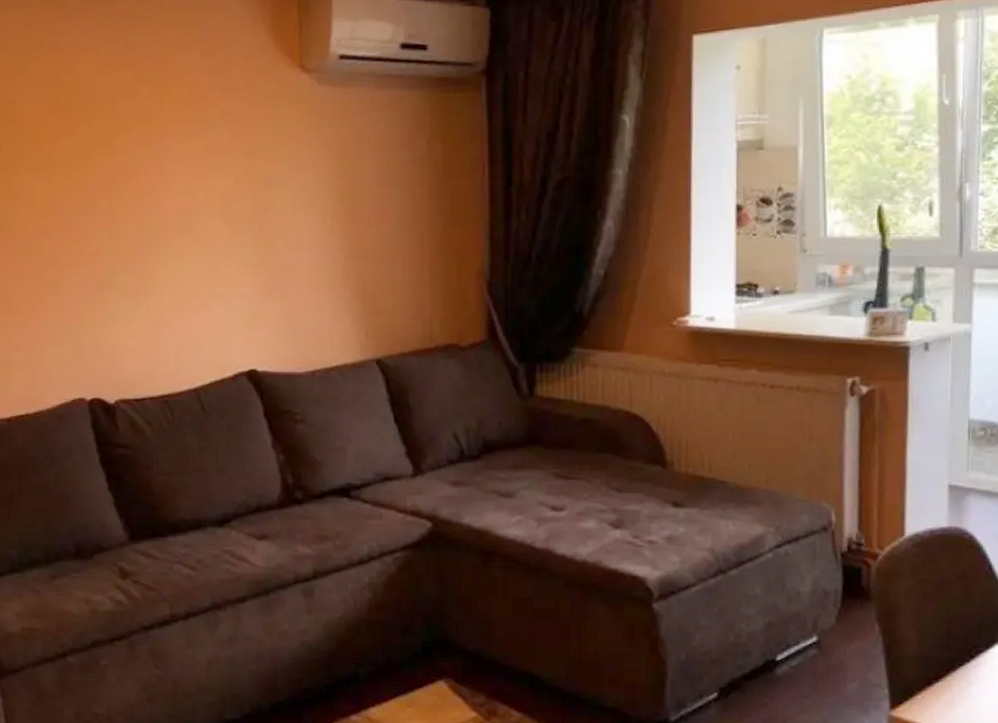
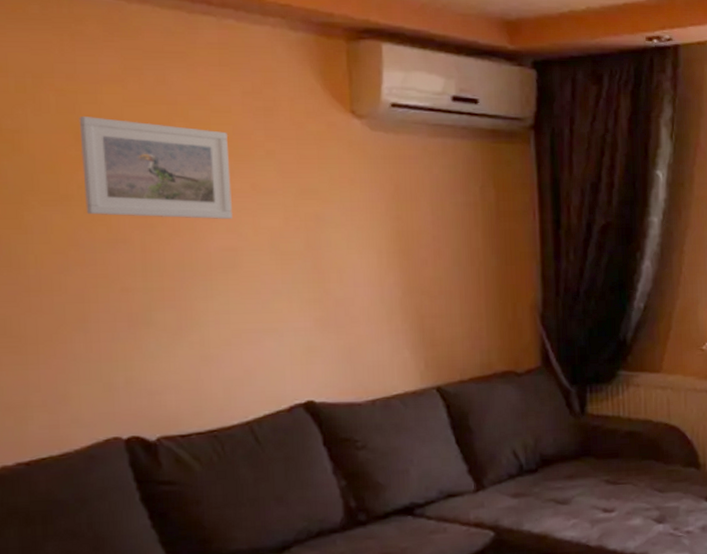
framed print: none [60,84,189,182] -> present [79,115,234,219]

